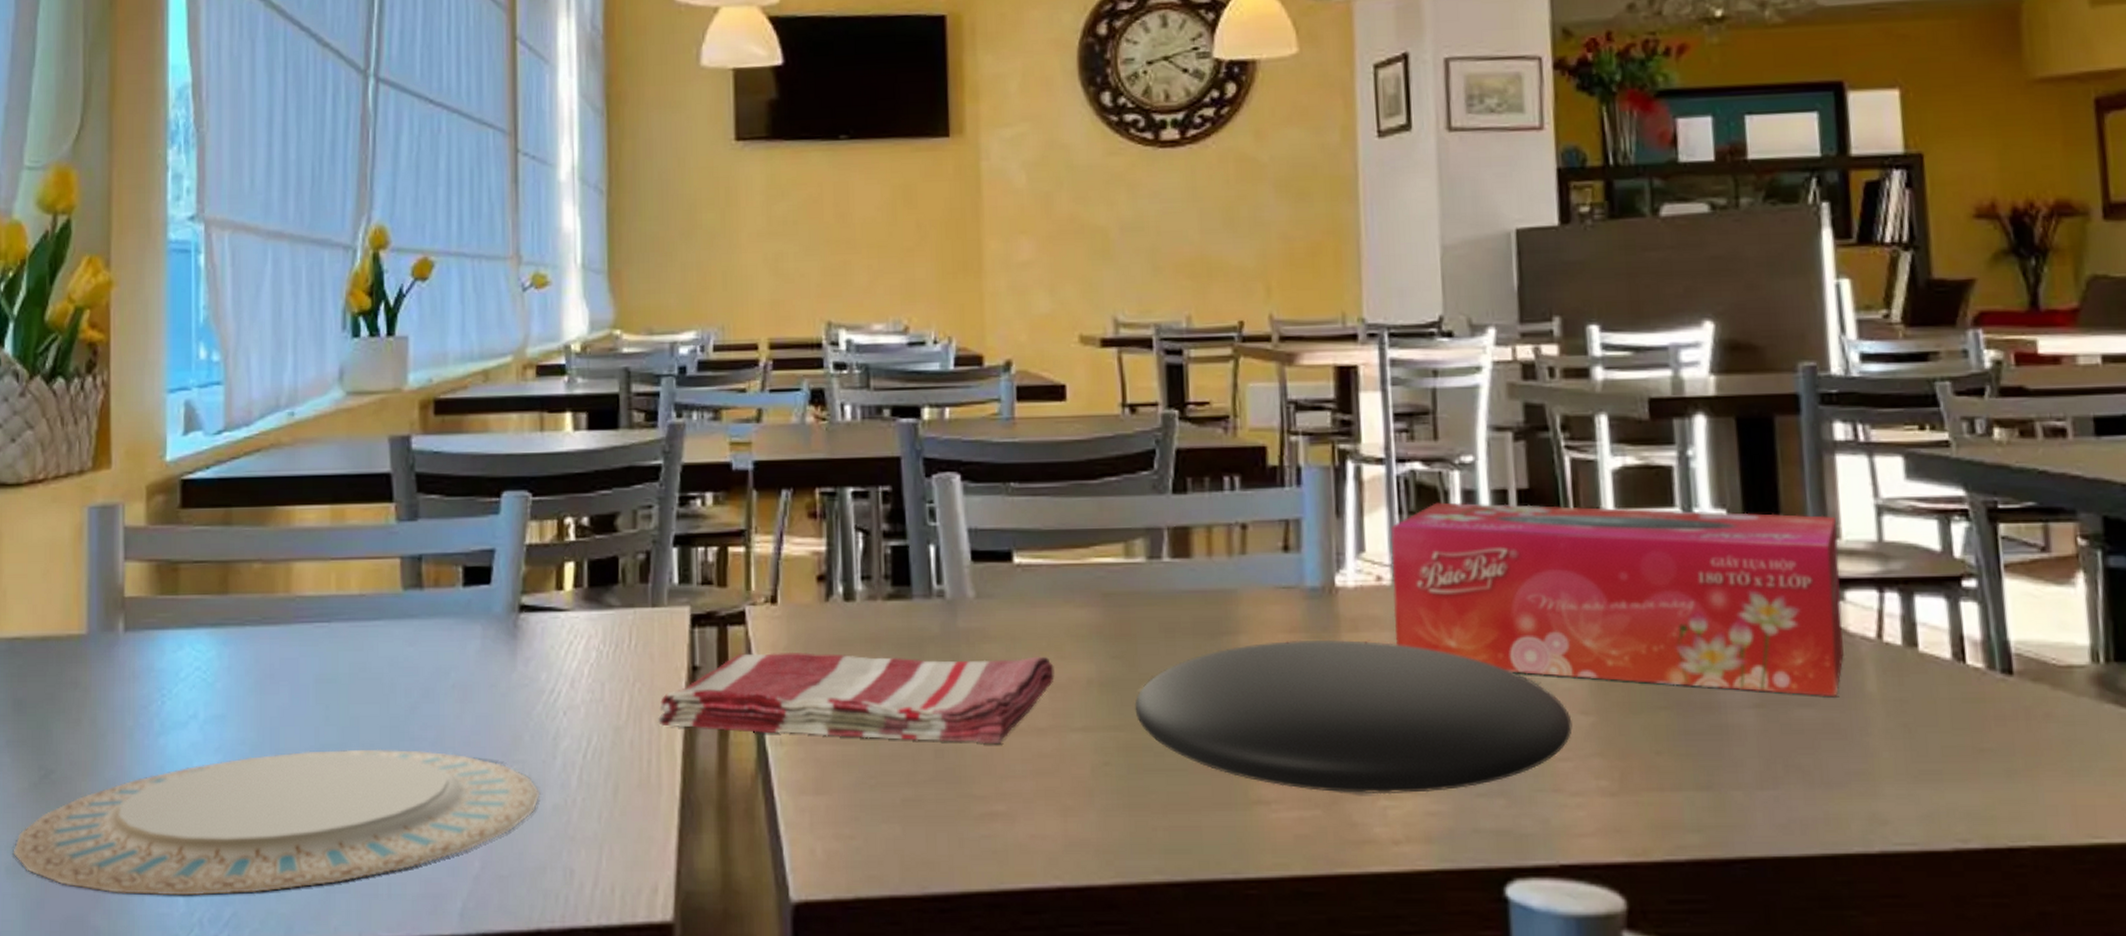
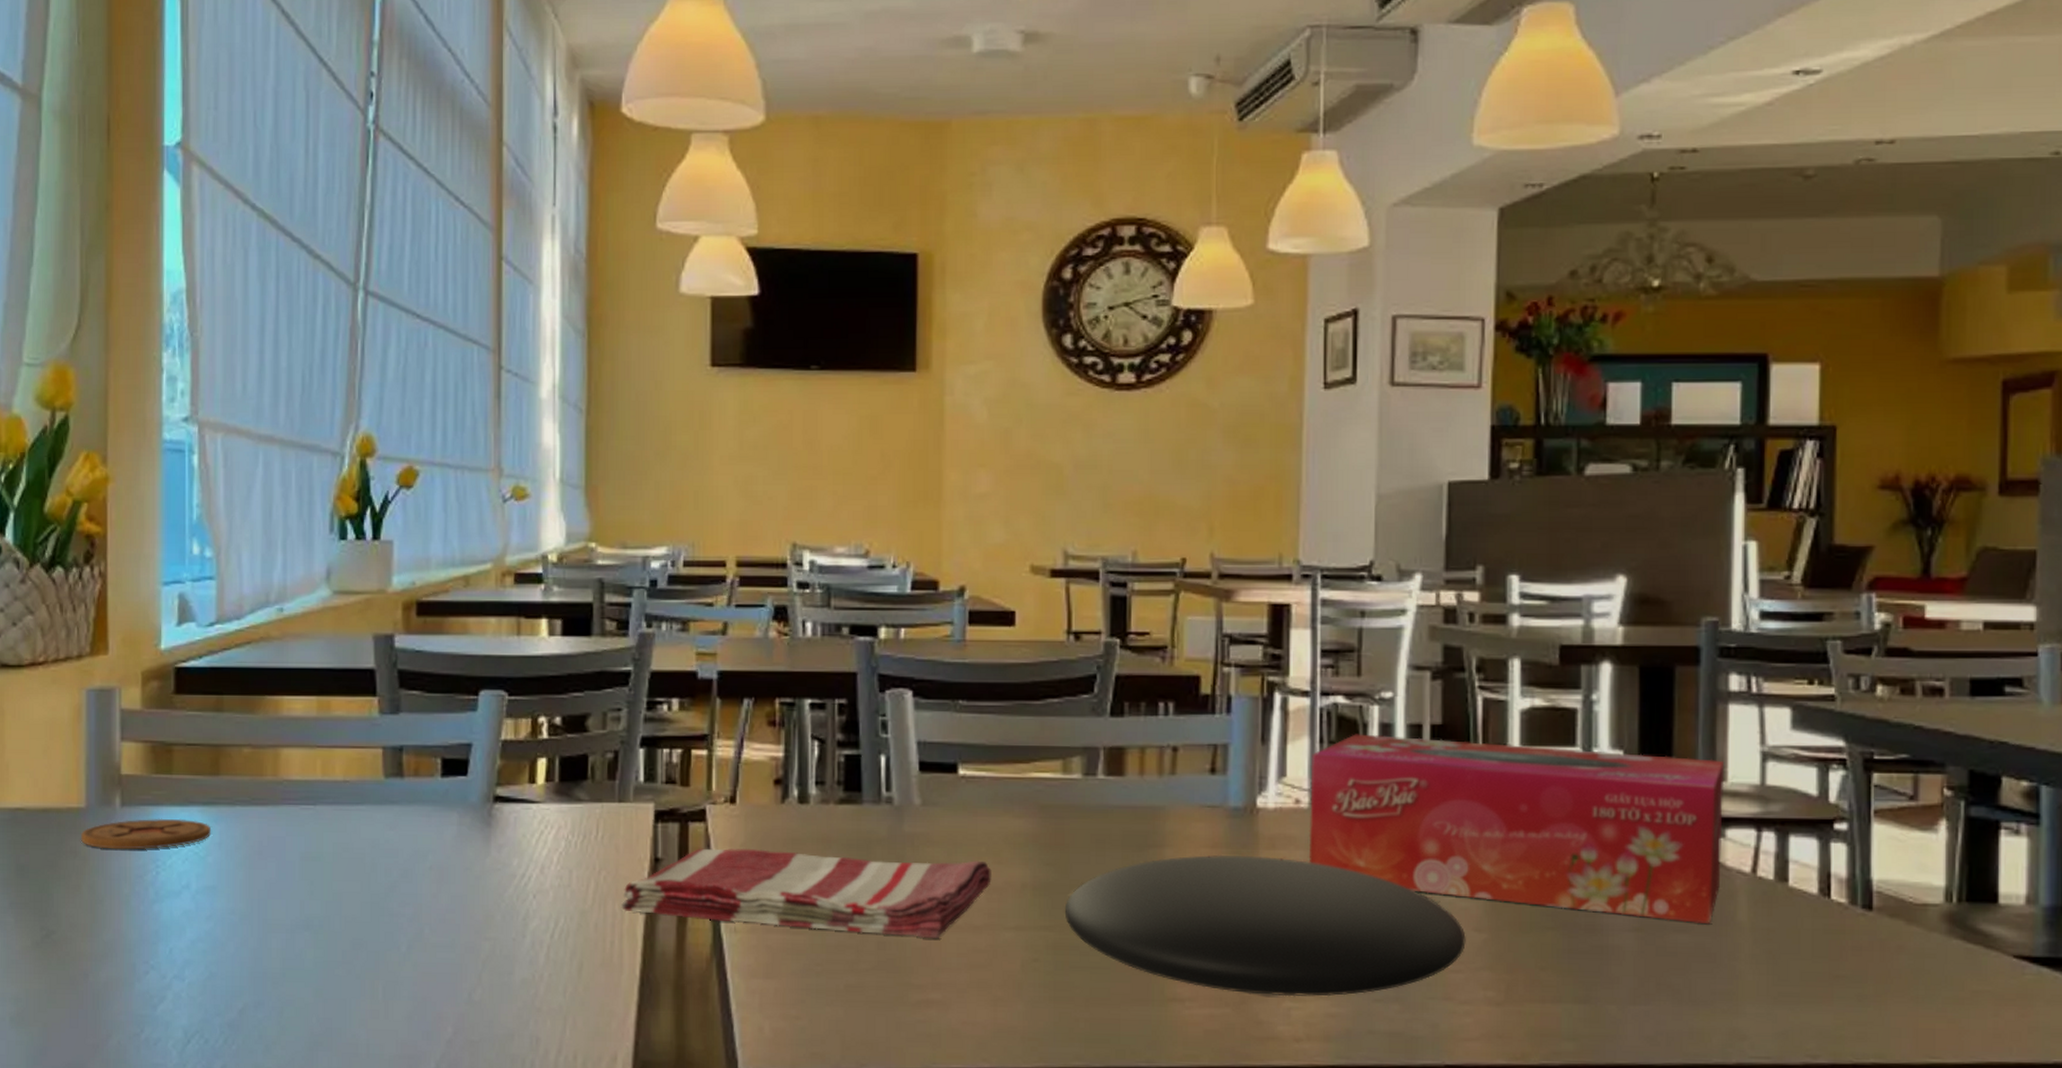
plate: present [14,749,539,896] -> none [18,921,509,1049]
coaster: none [81,642,220,679] -> present [80,818,212,850]

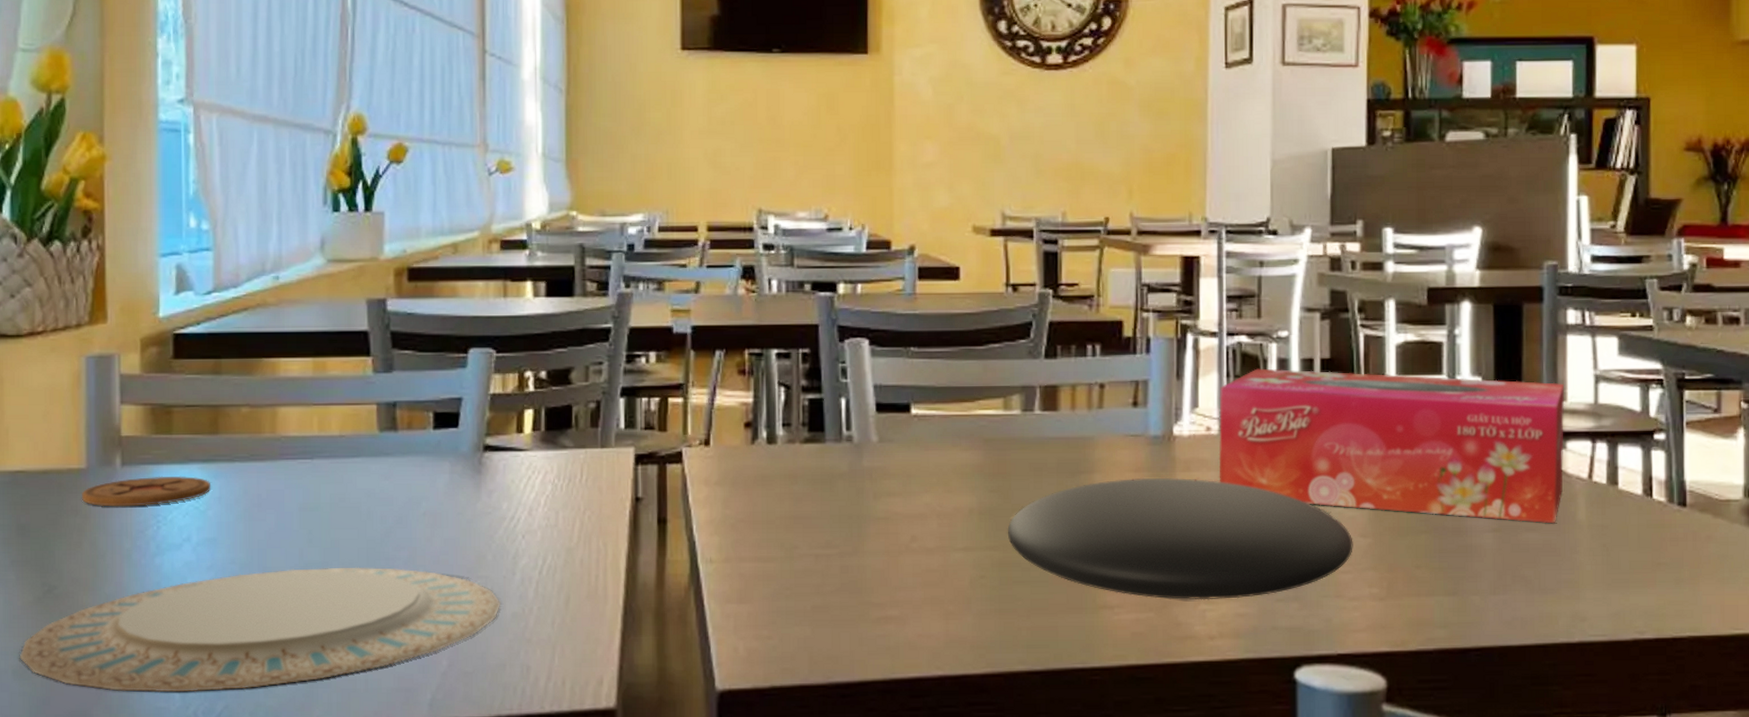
plate: none [18,921,509,1049] -> present [20,567,500,693]
dish towel: present [620,848,991,938] -> none [604,485,942,561]

